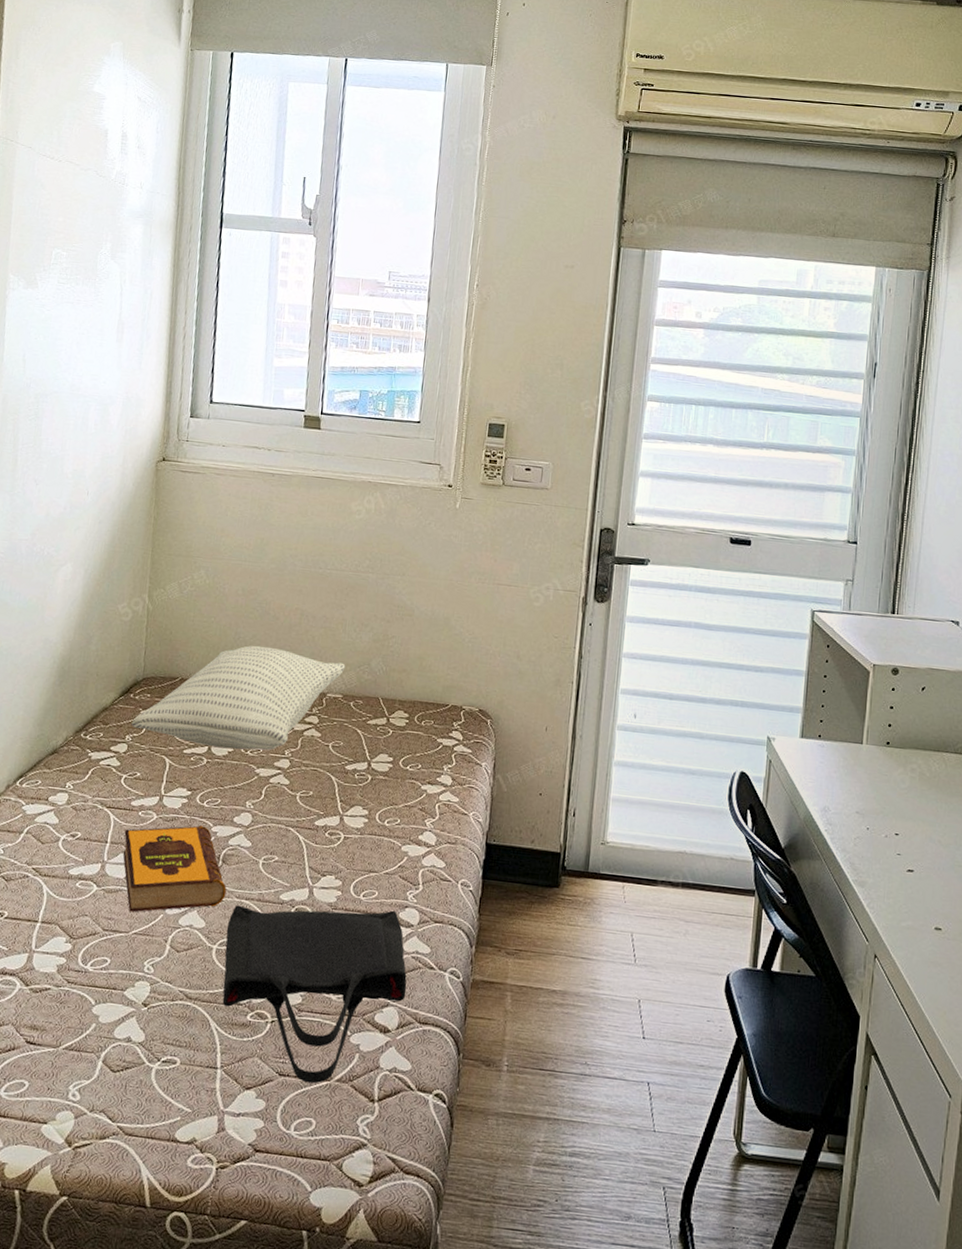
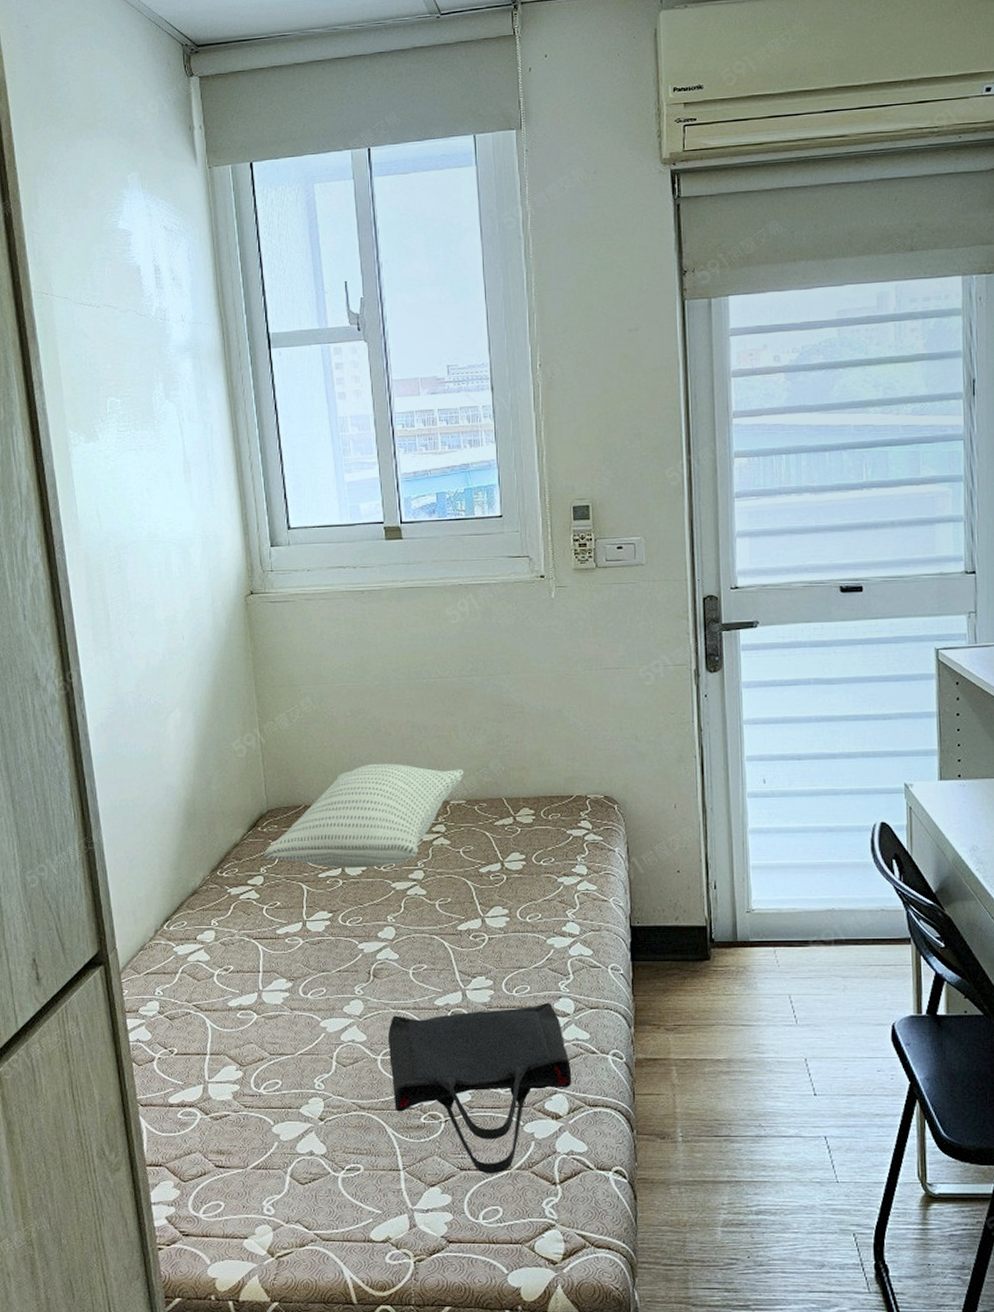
hardback book: present [122,825,227,913] -> none [274,945,382,1035]

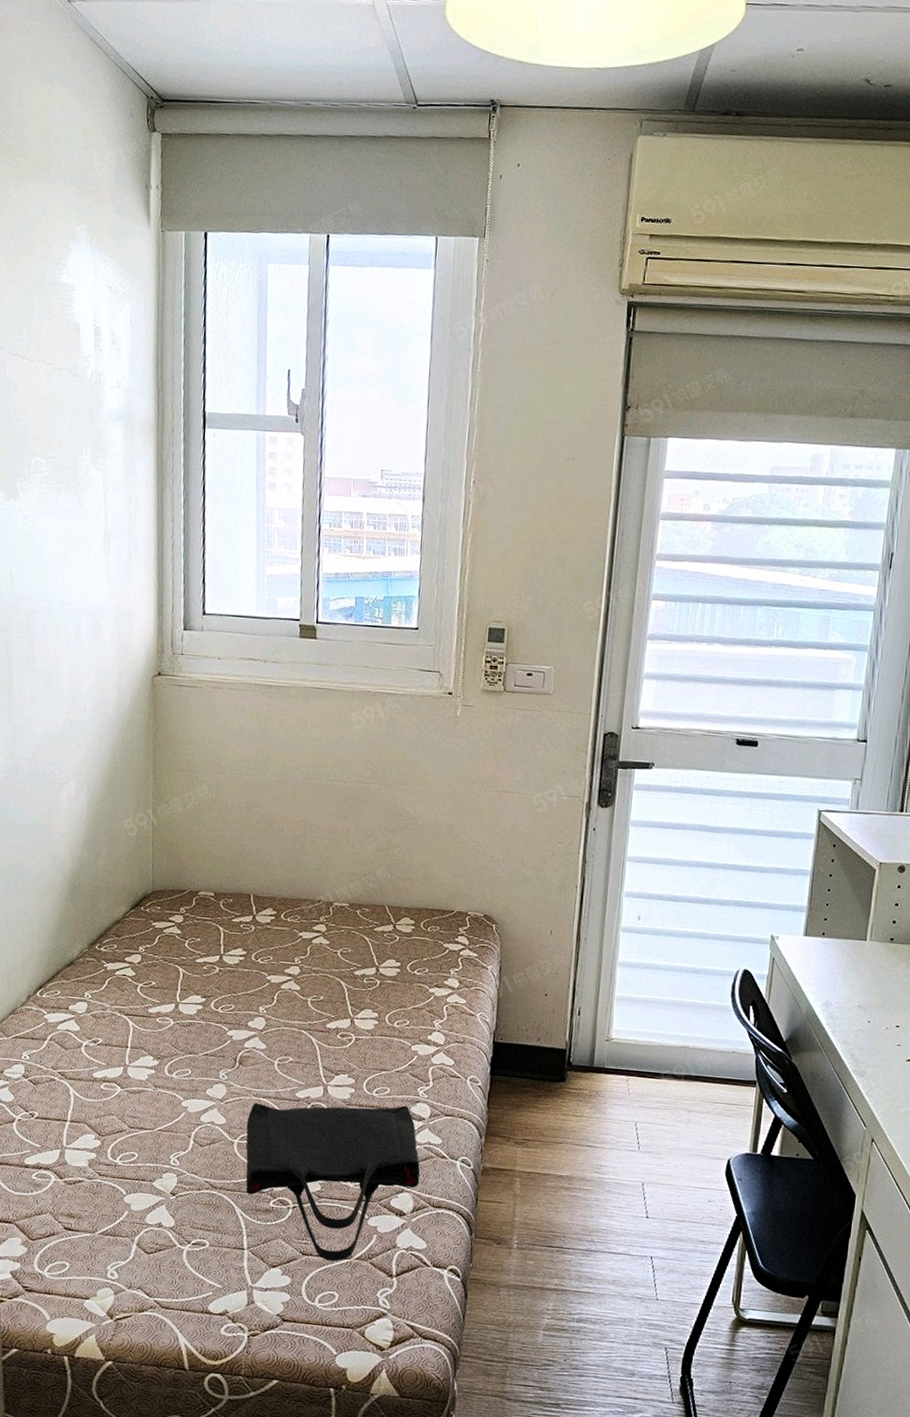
pillow: present [263,763,464,868] -> none [143,857,351,959]

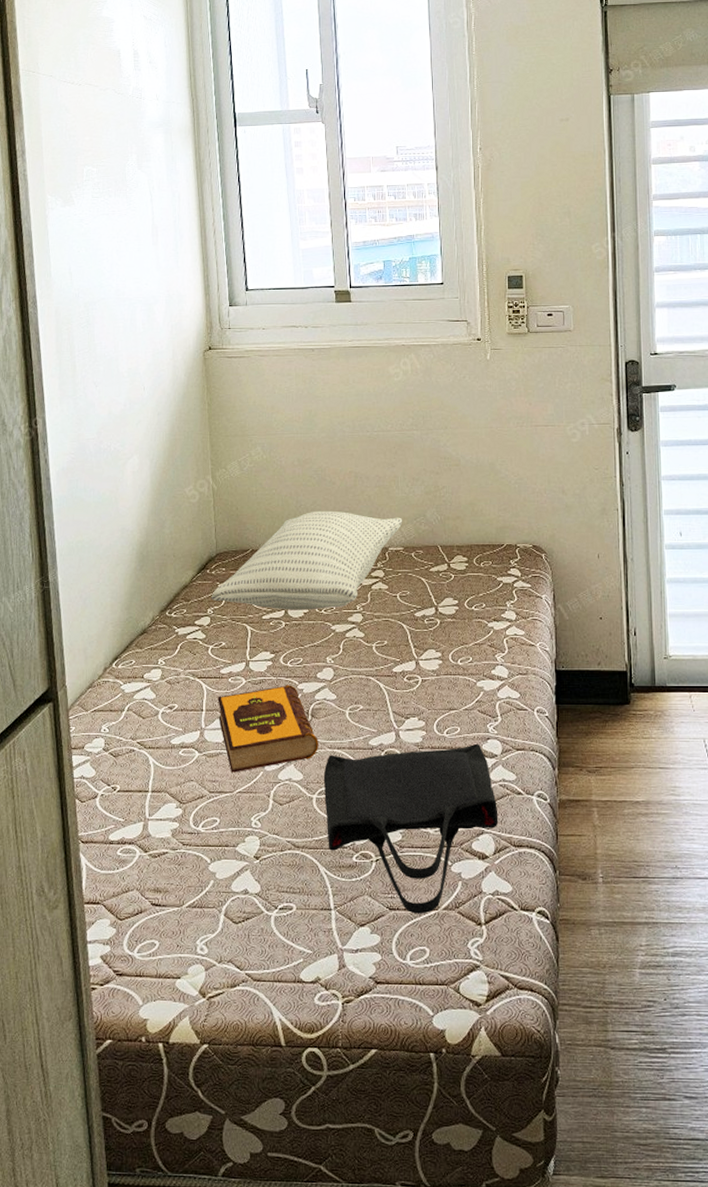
pillow: none [143,857,351,959] -> present [211,510,403,610]
hardback book: none [143,1030,244,1111] -> present [217,685,318,773]

